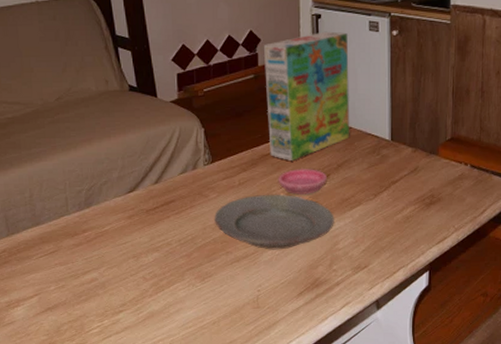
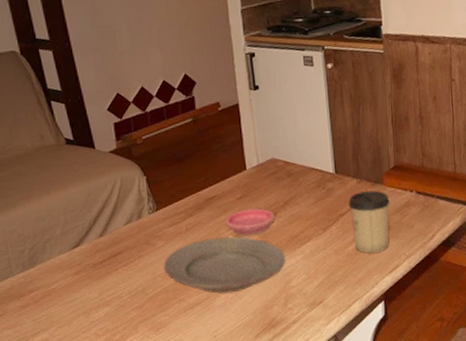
cereal box: present [264,31,350,161] -> none [200,69,294,202]
cup: none [402,161,443,222] -> present [348,190,390,253]

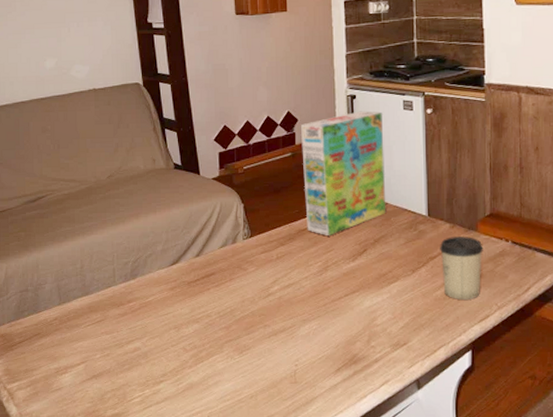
plate: present [164,236,286,294] -> none [253,269,372,324]
cereal box: none [200,69,294,202] -> present [301,111,387,235]
saucer: present [225,208,275,236] -> none [315,244,364,269]

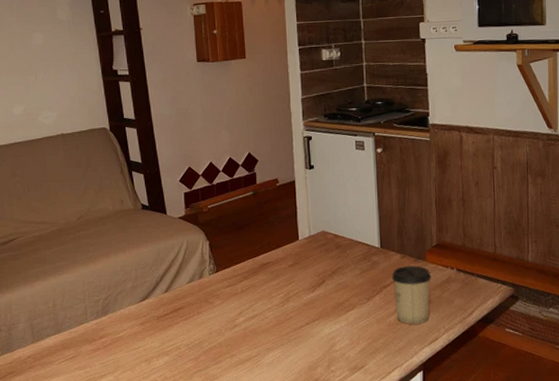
cereal box: present [301,111,387,235] -> none [261,151,342,269]

